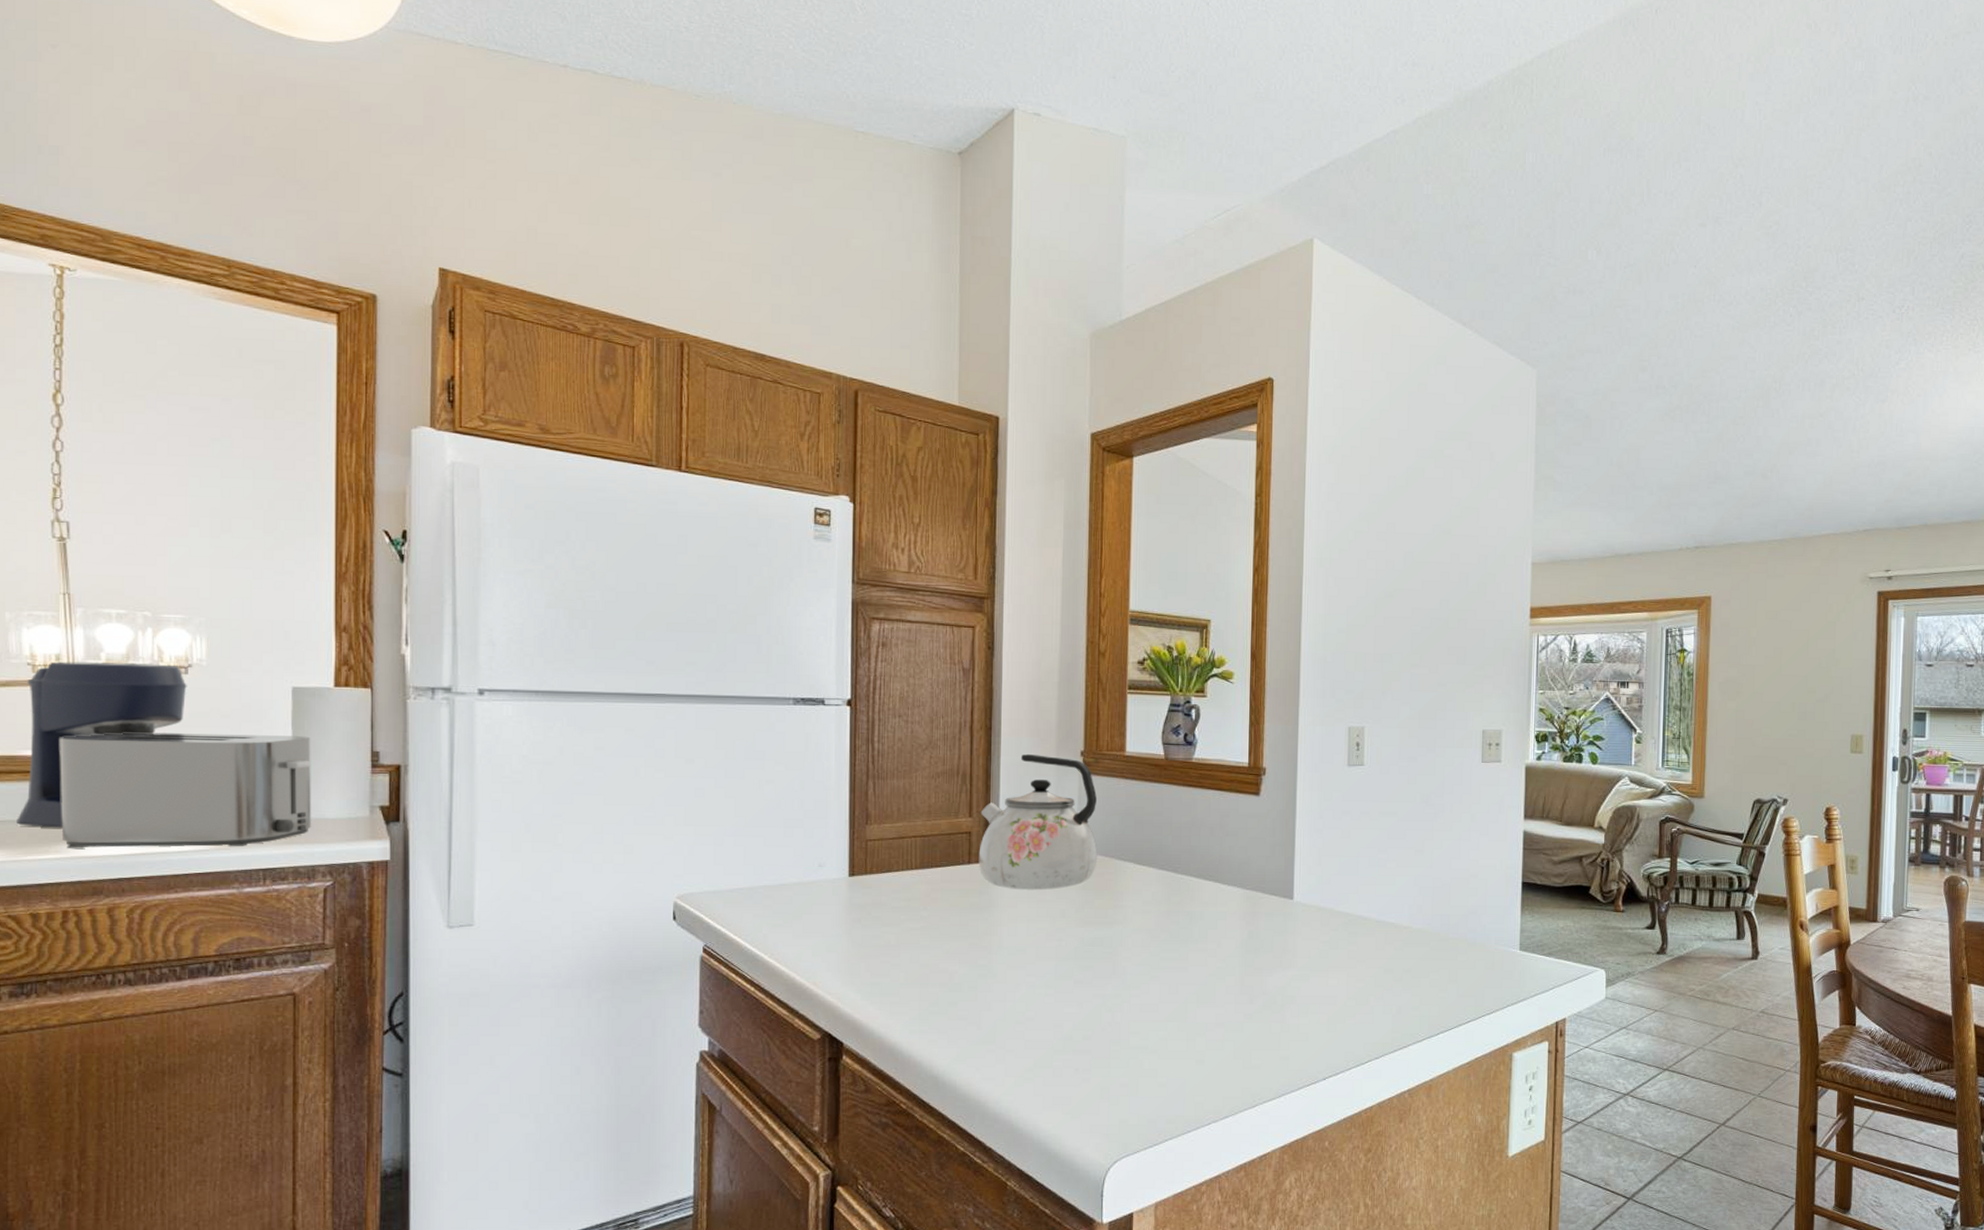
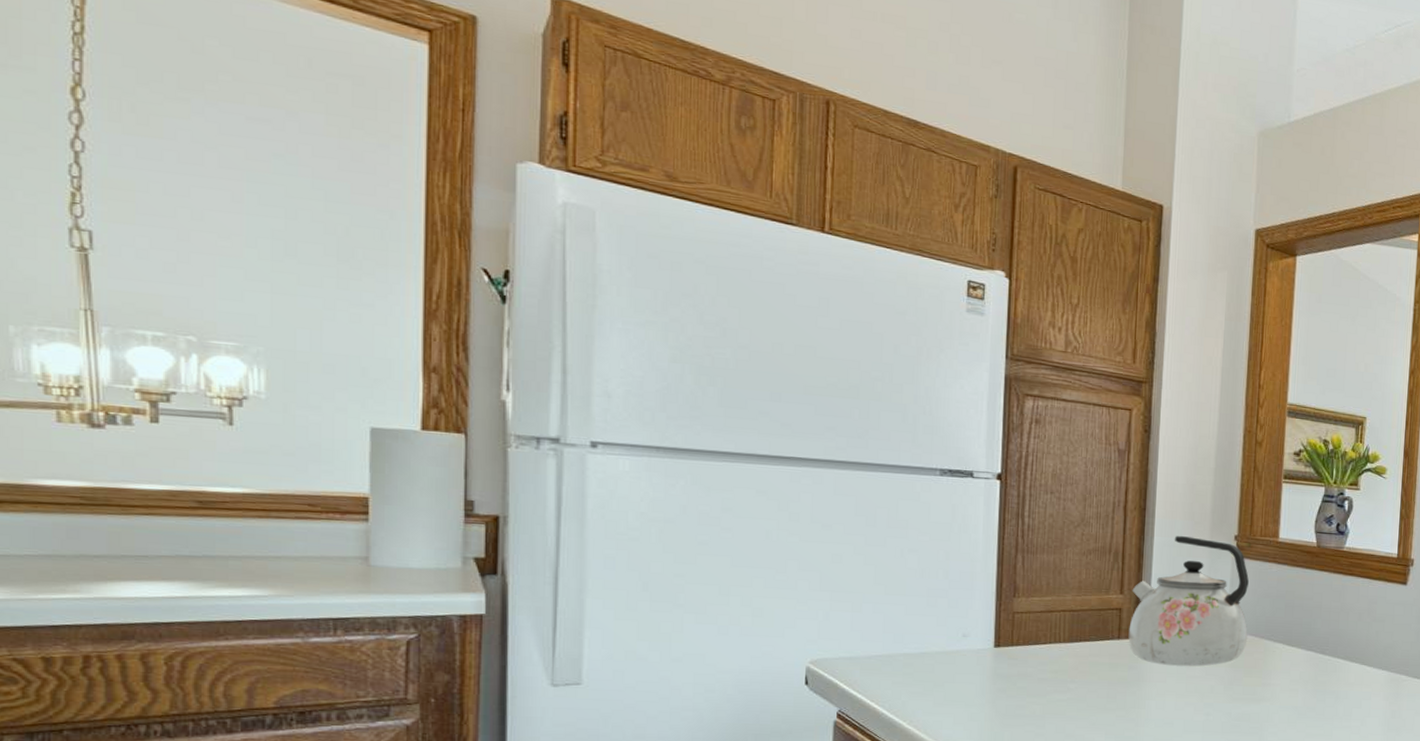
coffee maker: present [16,661,187,828] -> none [24,383,241,566]
toaster: present [60,732,312,849] -> none [80,465,393,595]

